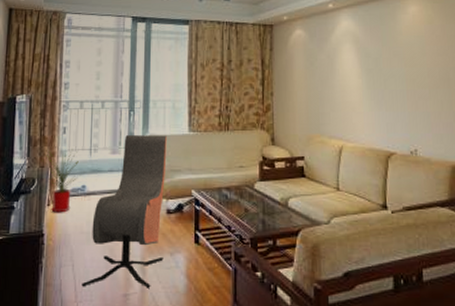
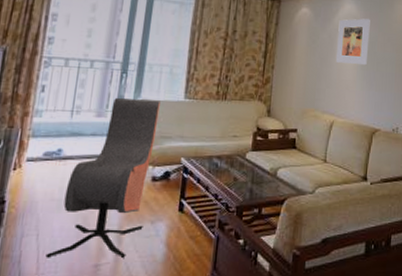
house plant: present [42,149,81,213] -> none [11,109,58,178]
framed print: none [336,34,373,84] -> present [335,18,370,65]

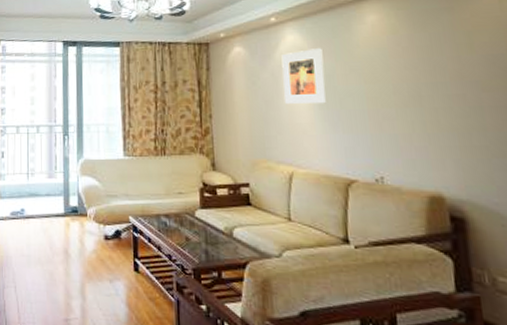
armchair: present [45,98,160,258] -> none [24,160,103,314]

